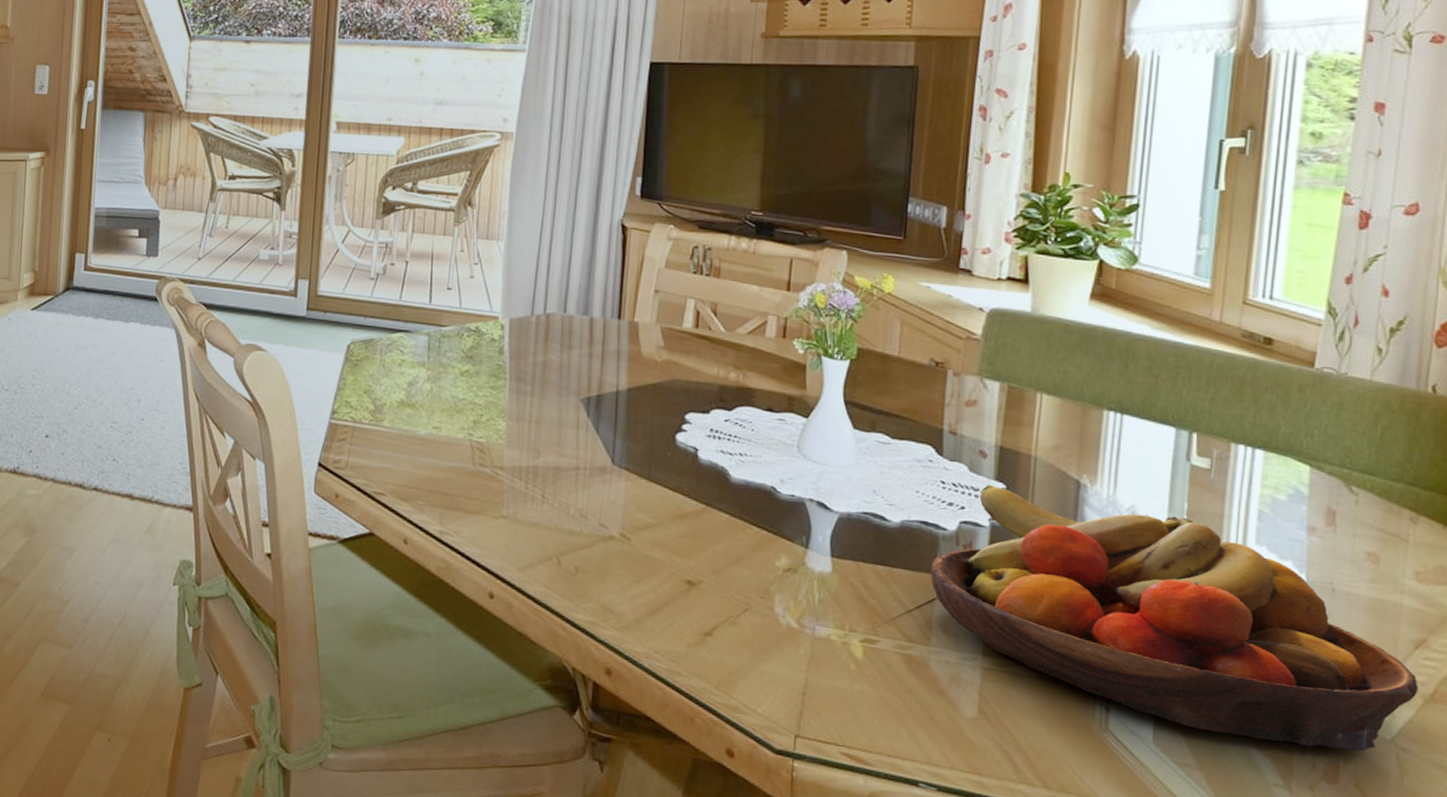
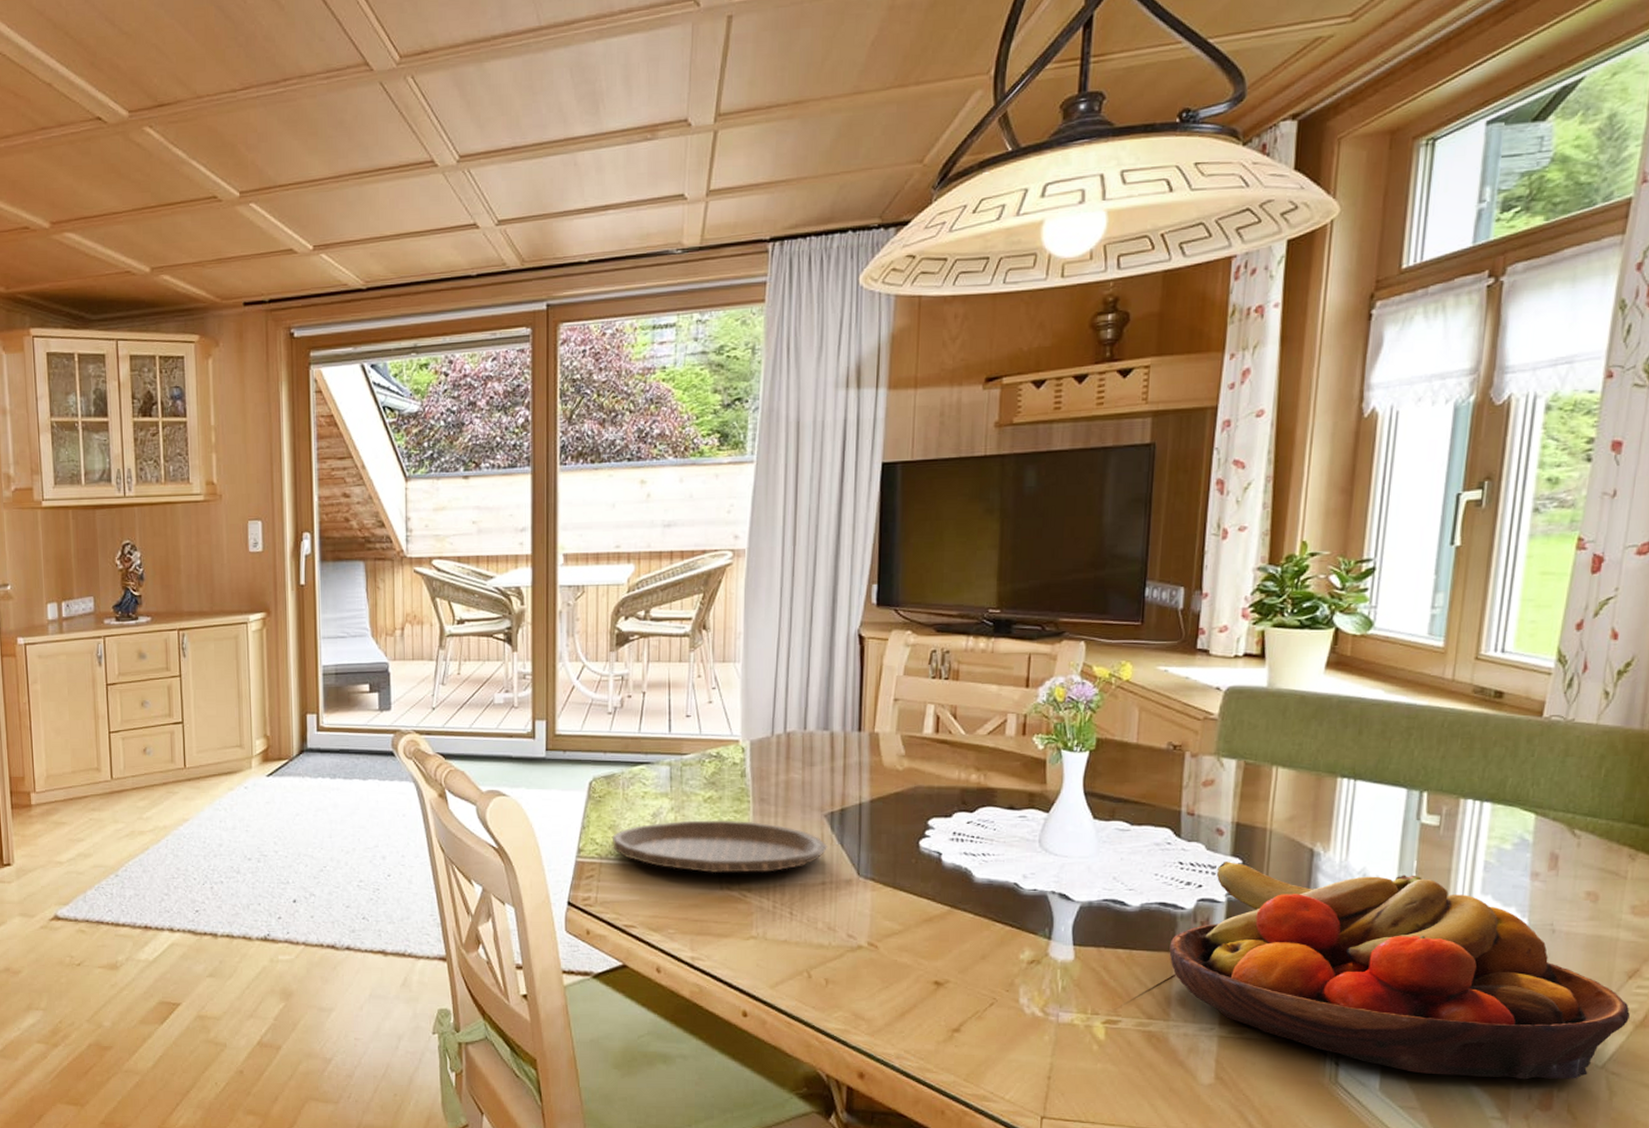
plate: none [366,391,583,452] -> present [611,820,827,874]

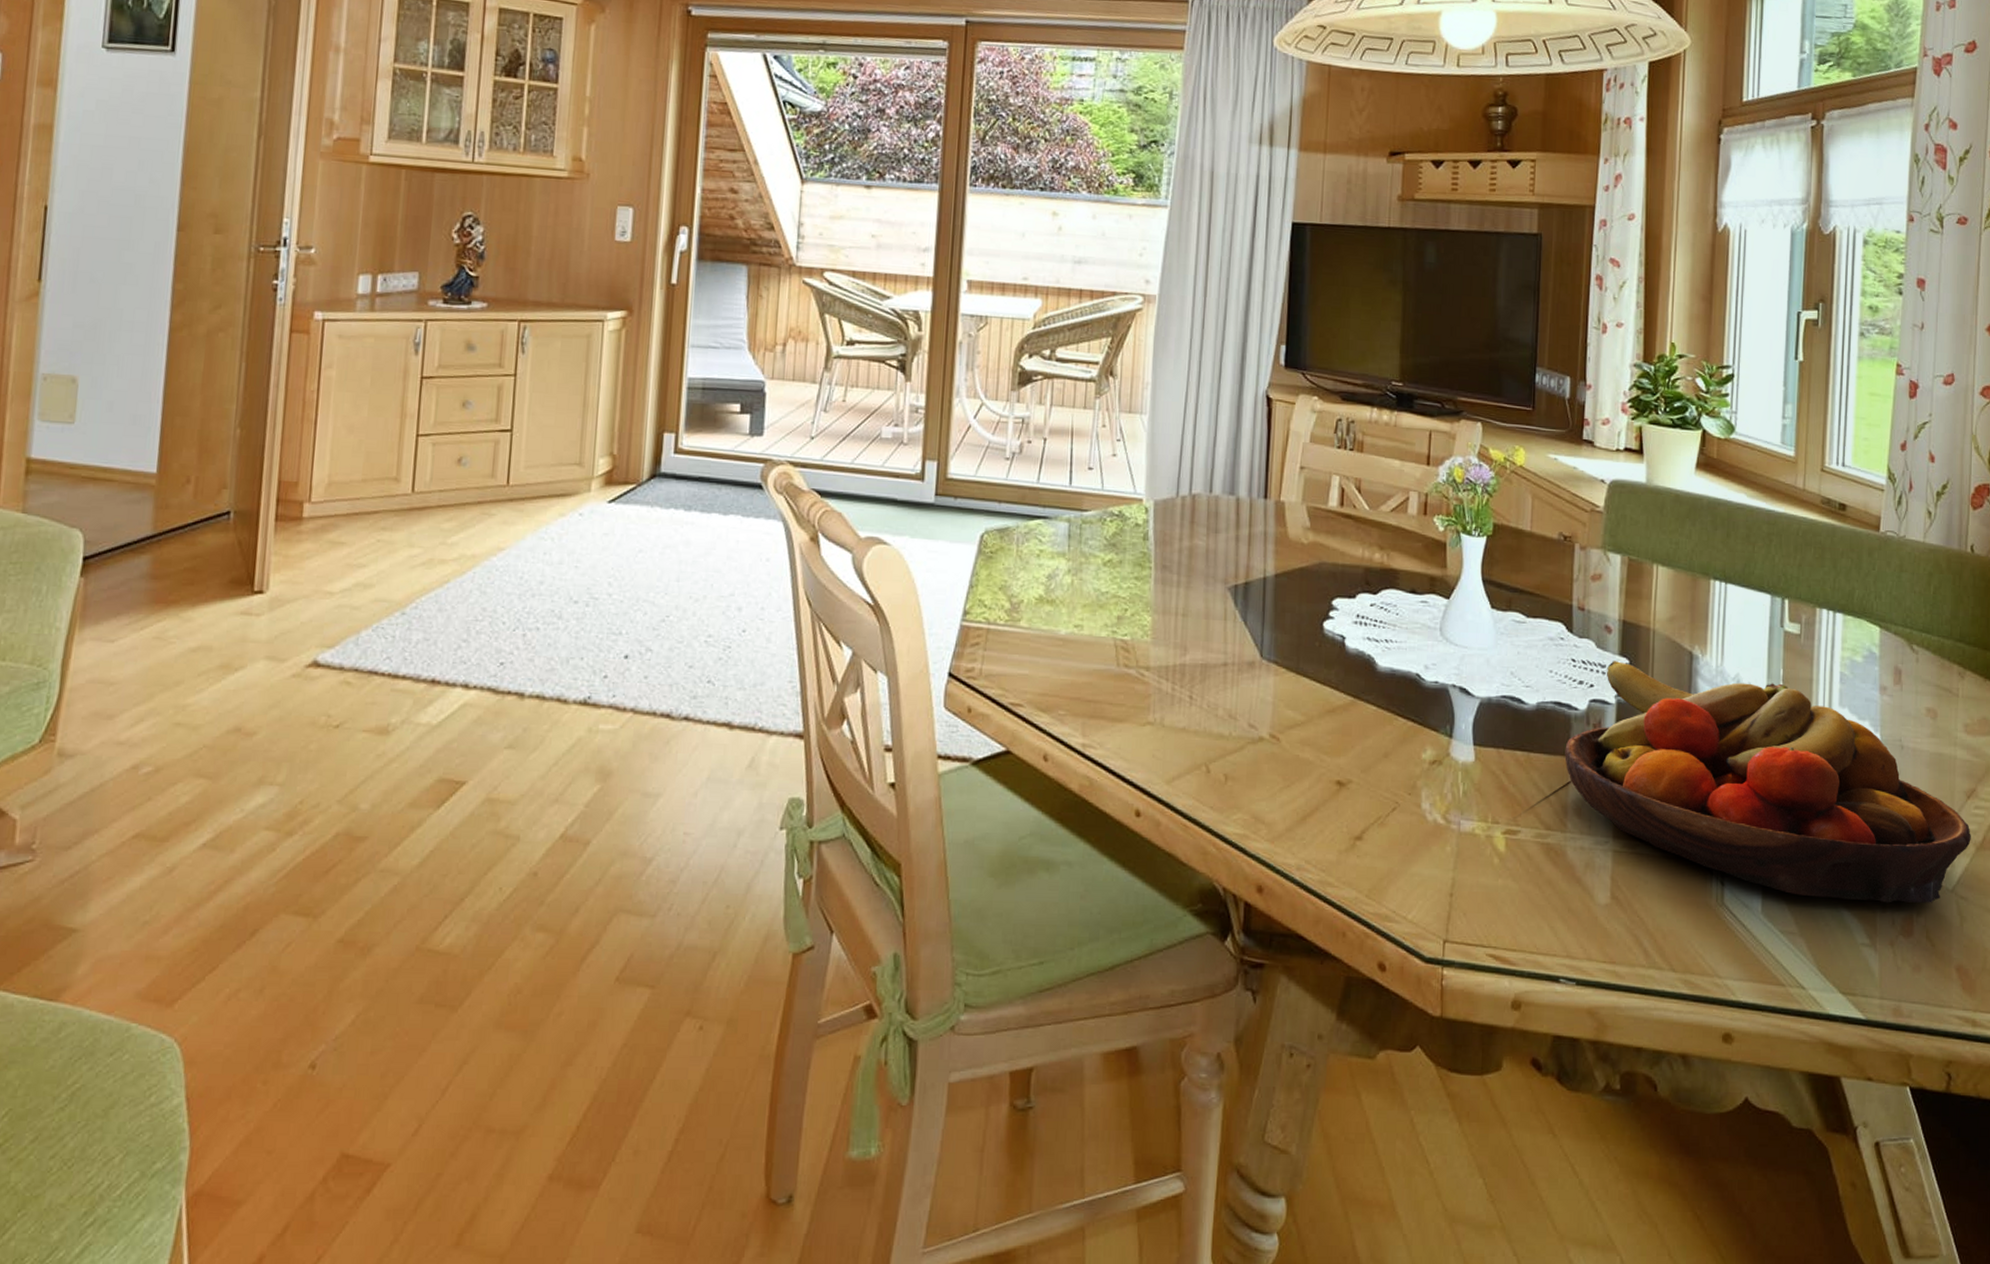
plate: present [611,820,827,874] -> none [1002,585,1230,649]

